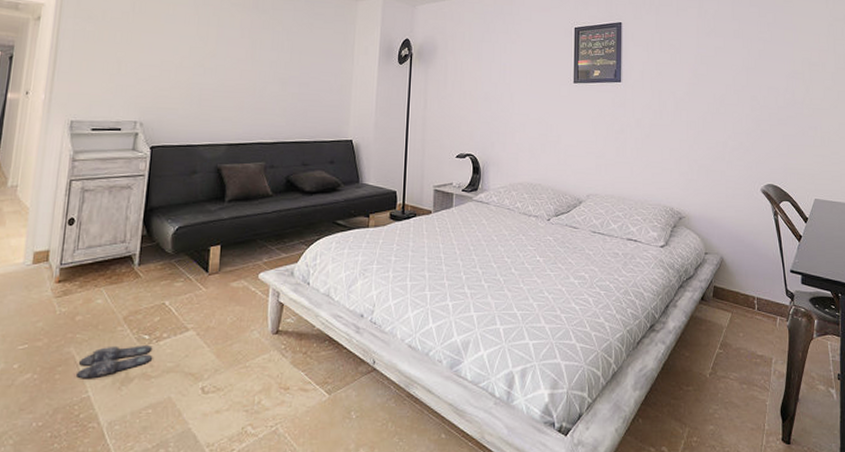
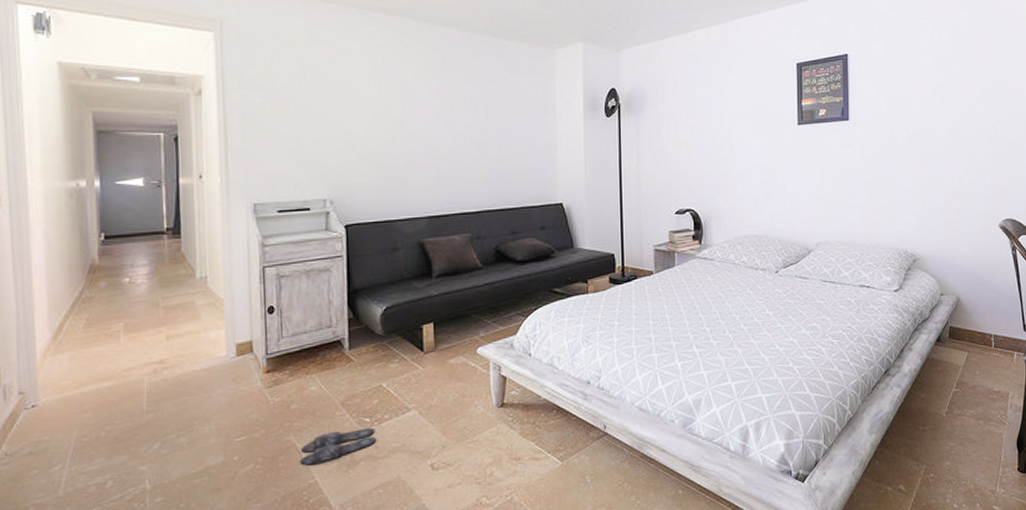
books: none [445,172,478,194] -> present [666,229,701,252]

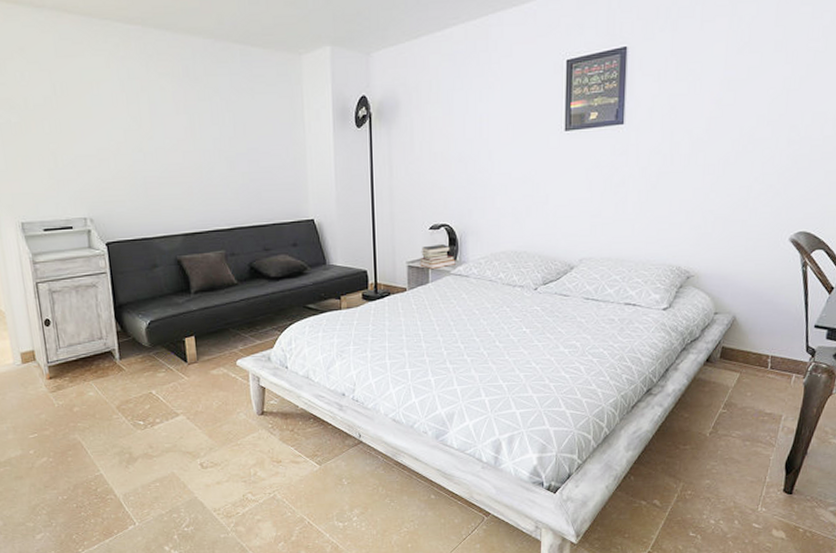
slippers: present [300,428,376,466] -> none [86,430,150,460]

